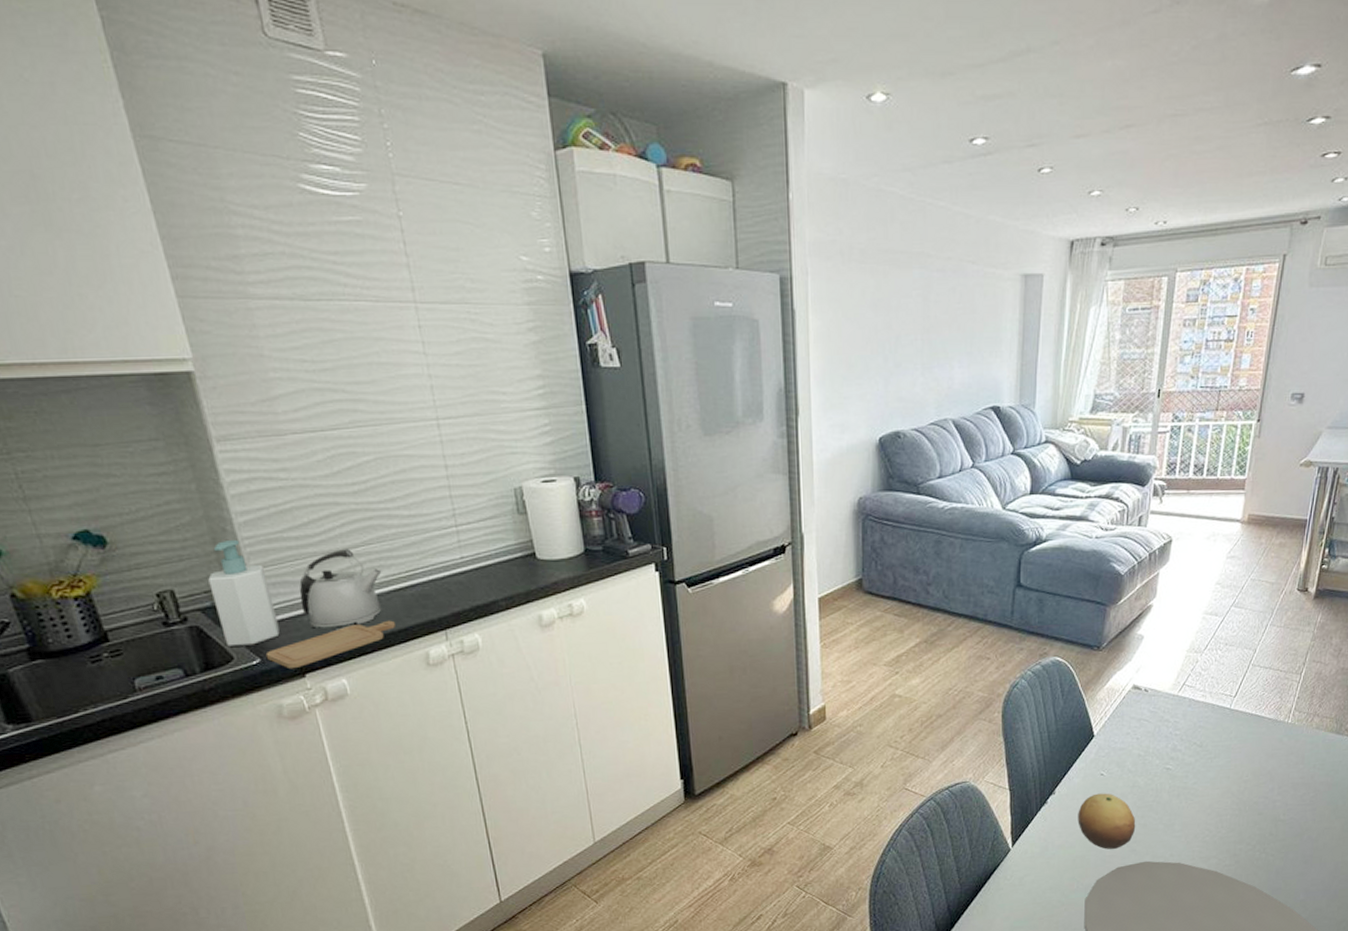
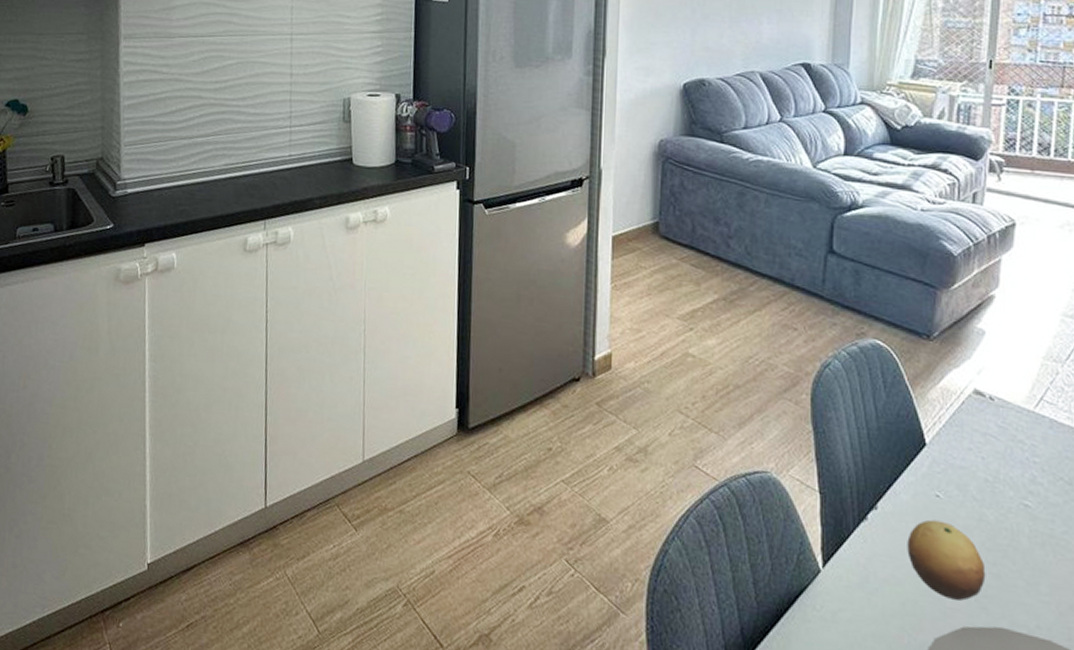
soap bottle: present [208,540,280,647] -> none [90,119,135,212]
chopping board: present [265,620,395,670] -> none [118,204,225,238]
kettle: present [299,549,382,628] -> none [155,136,224,205]

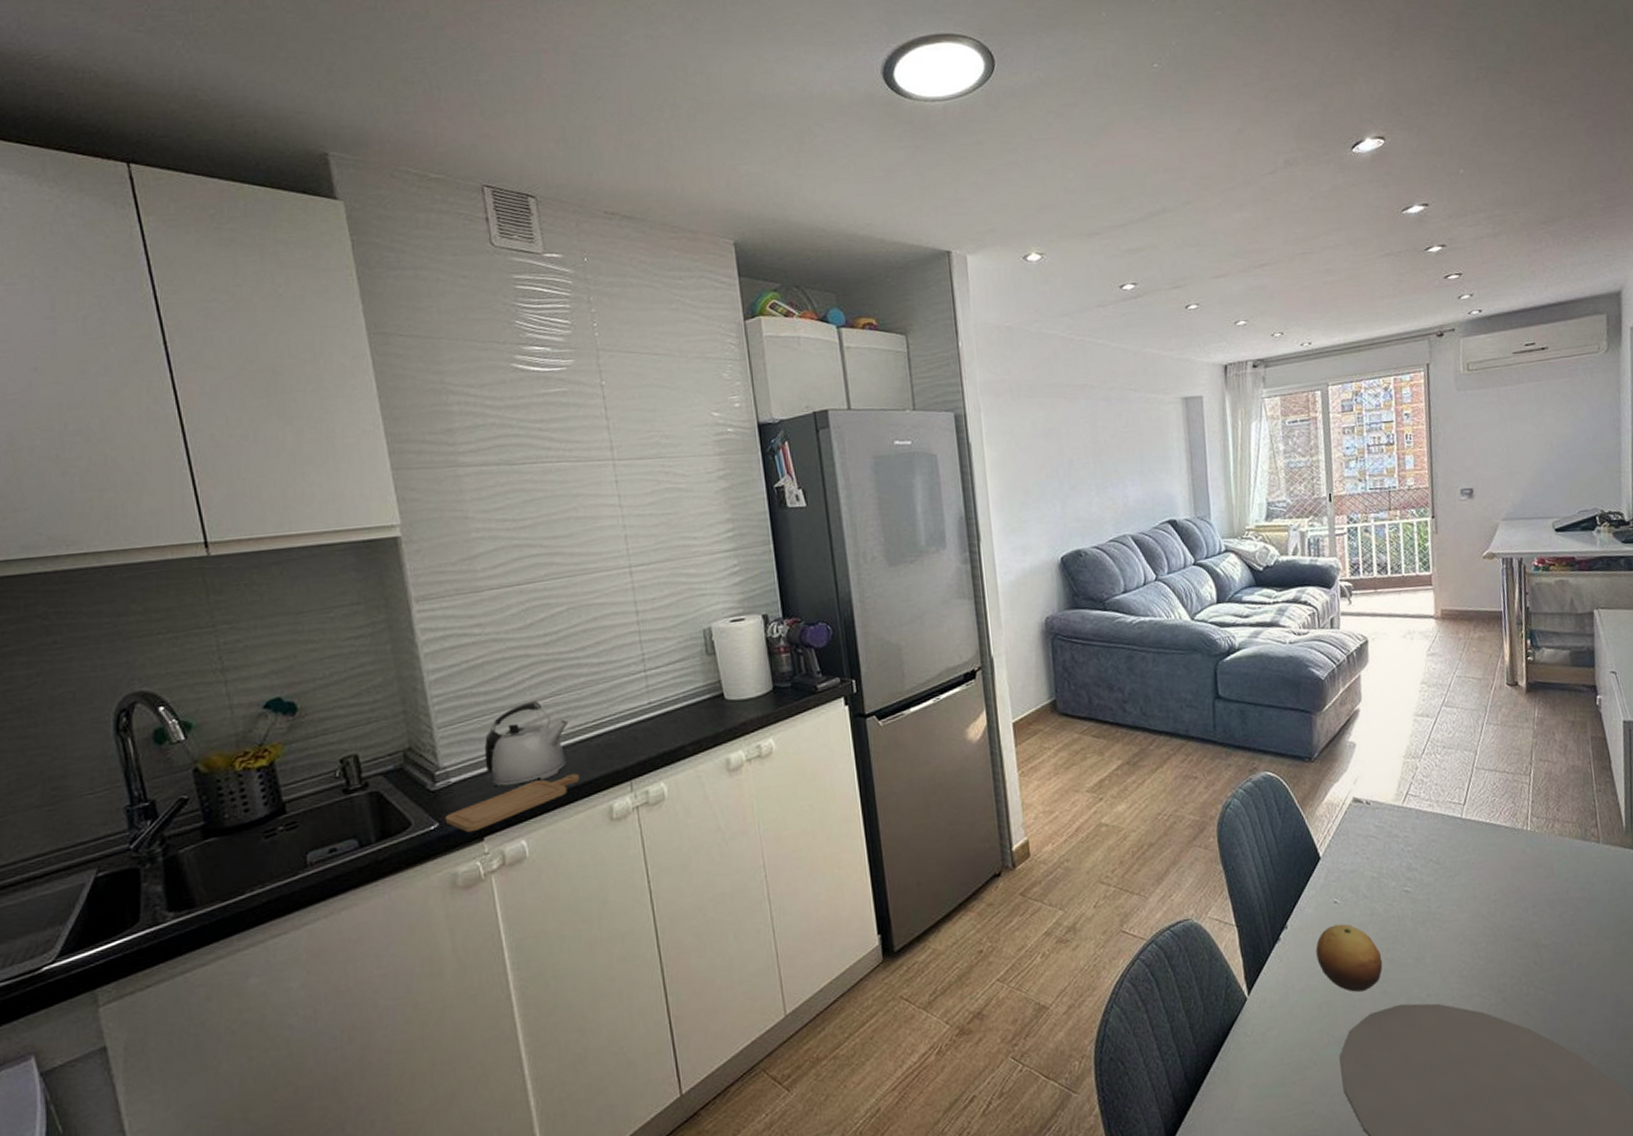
chopping board: none [118,204,225,238] -> present [444,773,579,833]
kettle: none [155,136,224,205] -> present [484,701,569,786]

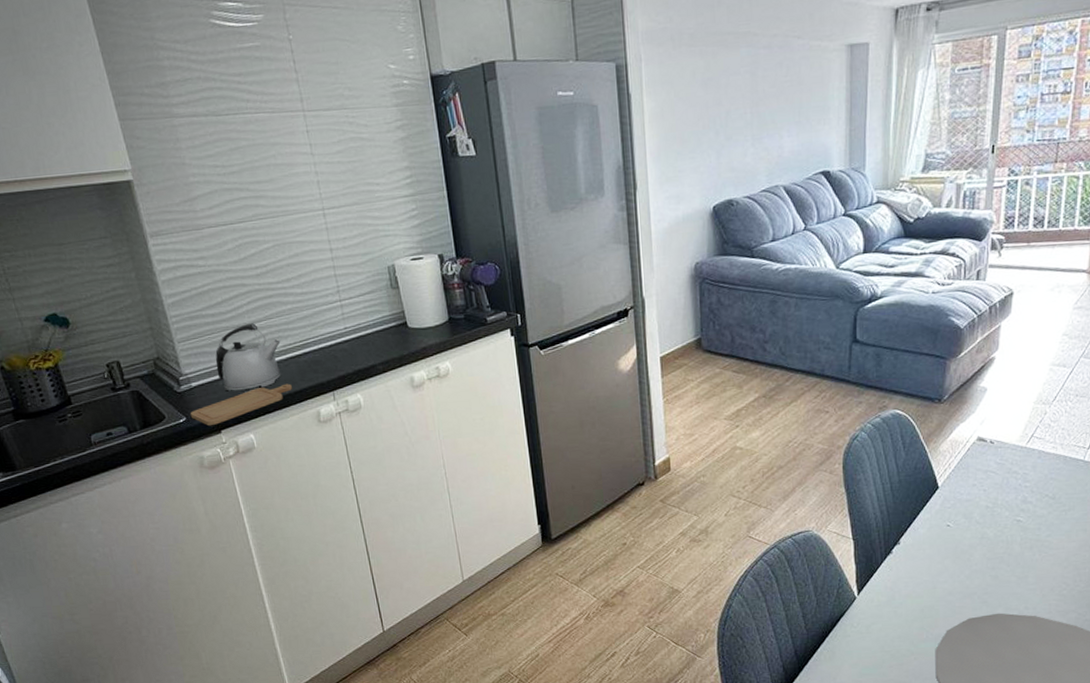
fruit: present [1315,924,1383,992] -> none [924,544,987,600]

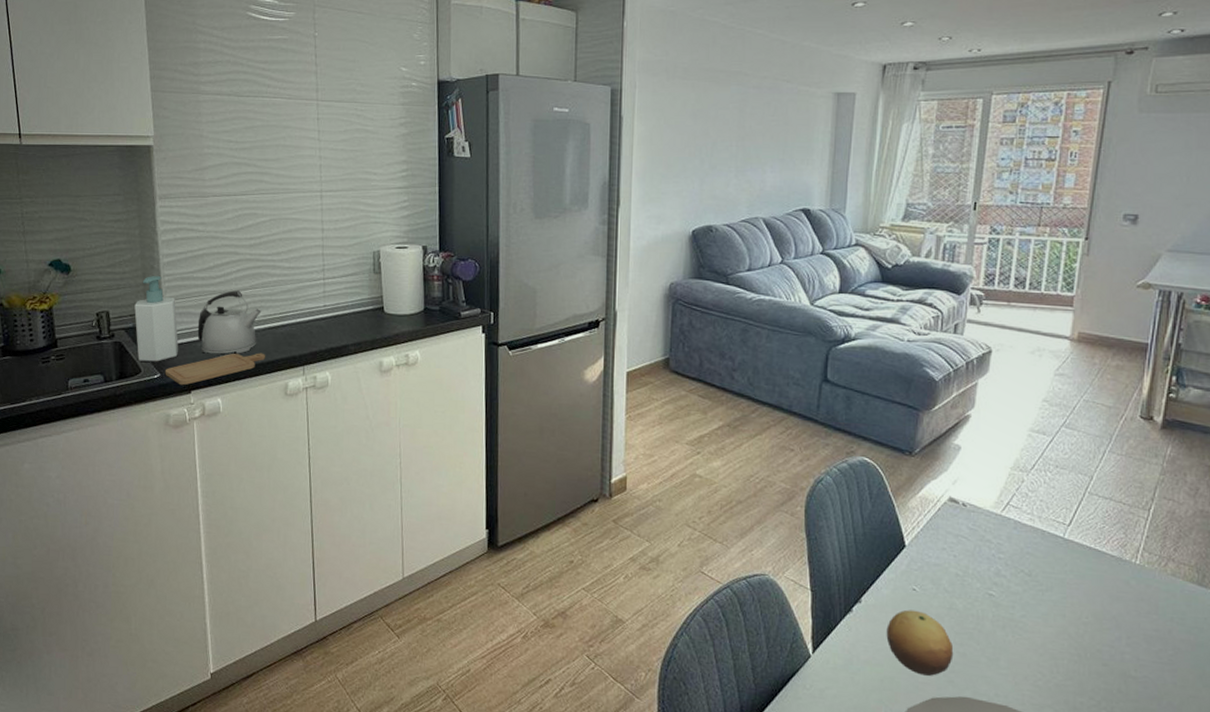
soap bottle: none [145,318,201,407] -> present [134,276,178,362]
fruit: none [924,544,987,600] -> present [886,609,954,676]

